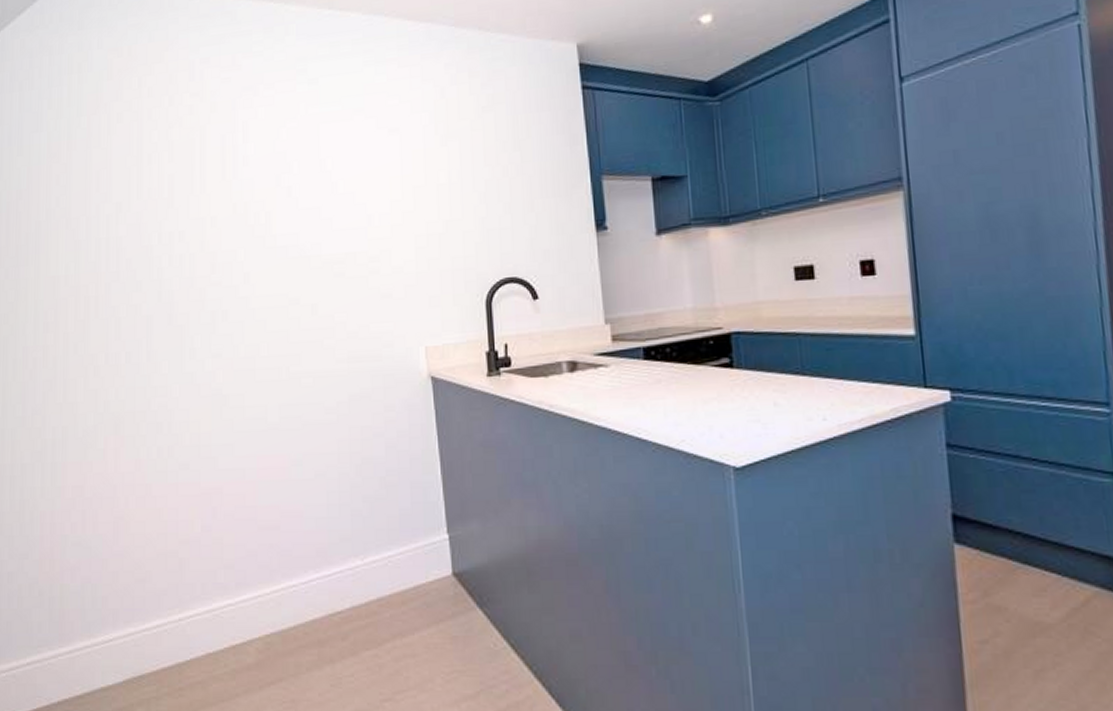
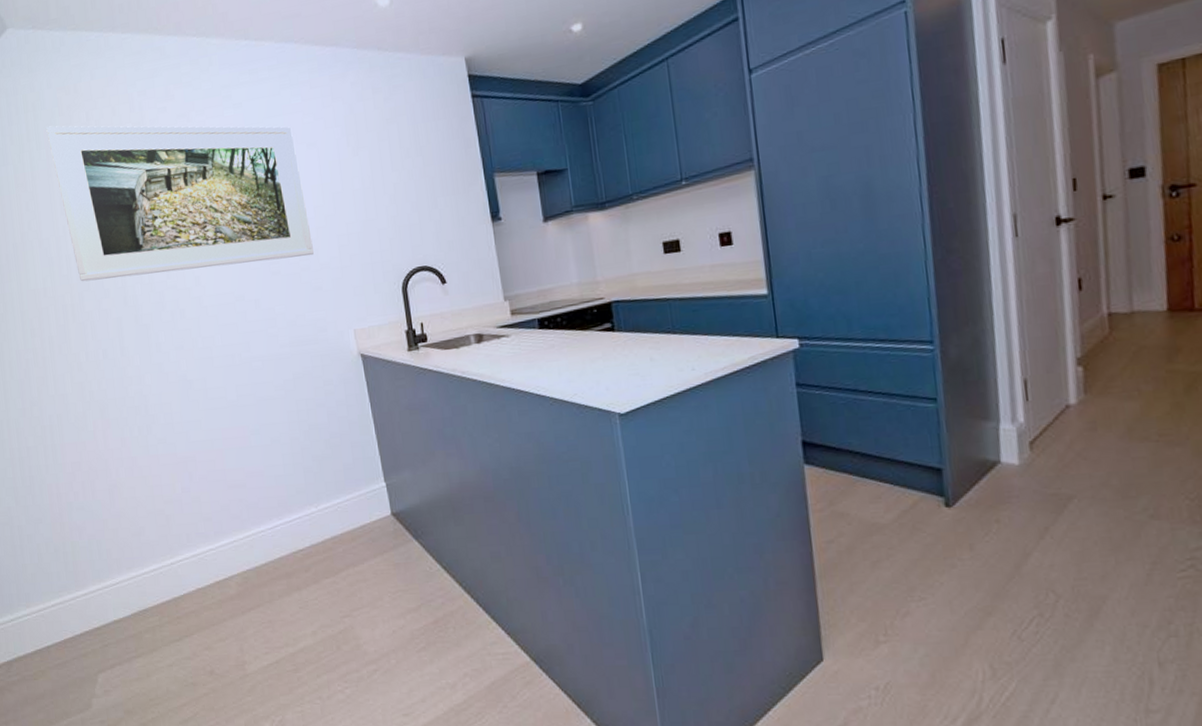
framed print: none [91,90,387,271] -> present [46,126,315,282]

